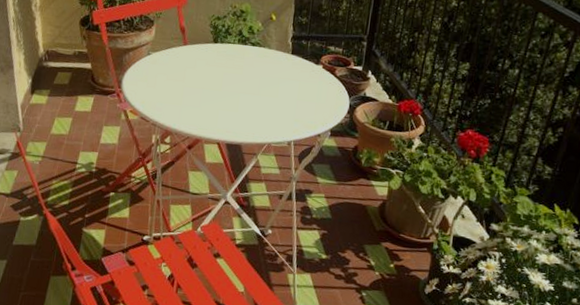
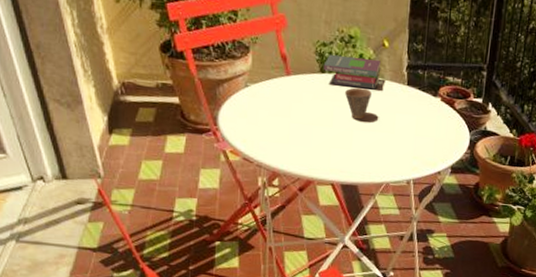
books: none [216,26,268,58] -> present [323,54,381,90]
cup: none [233,56,259,85] -> present [344,87,372,120]

